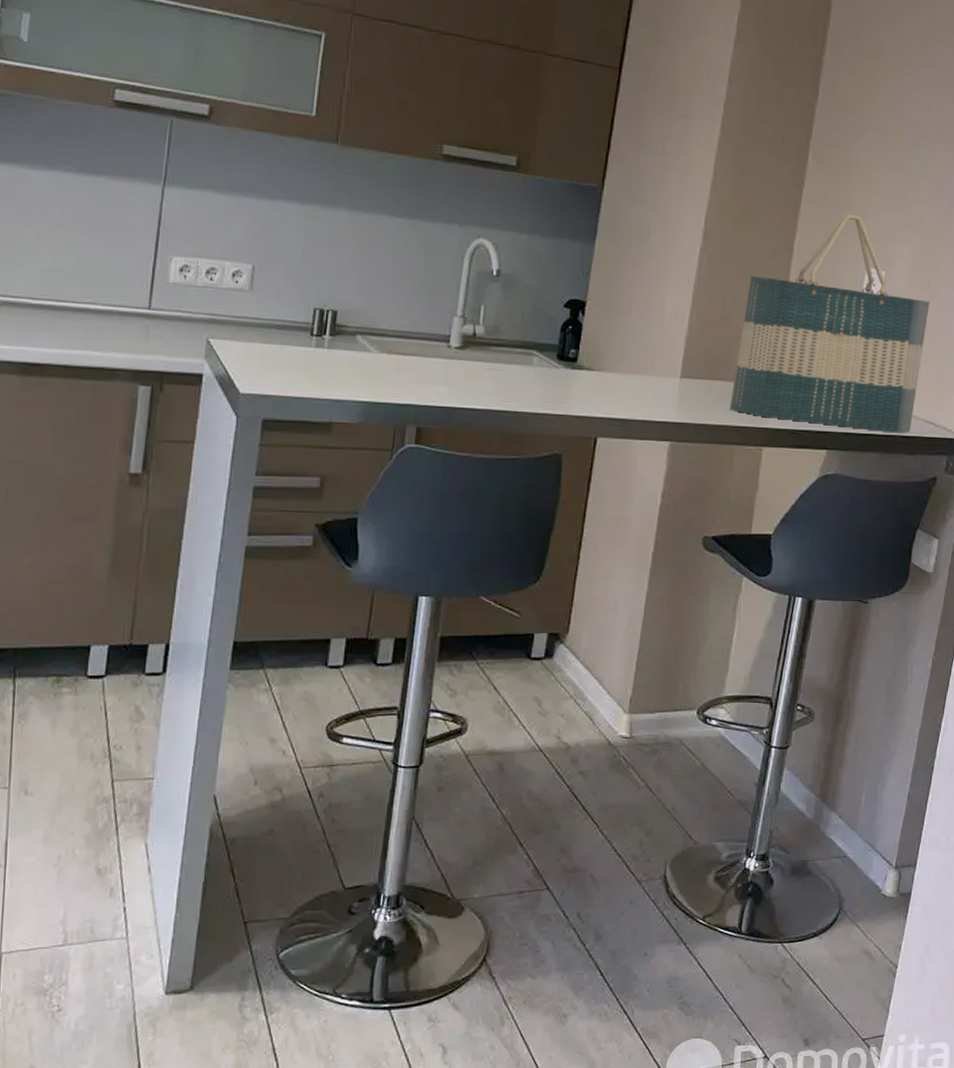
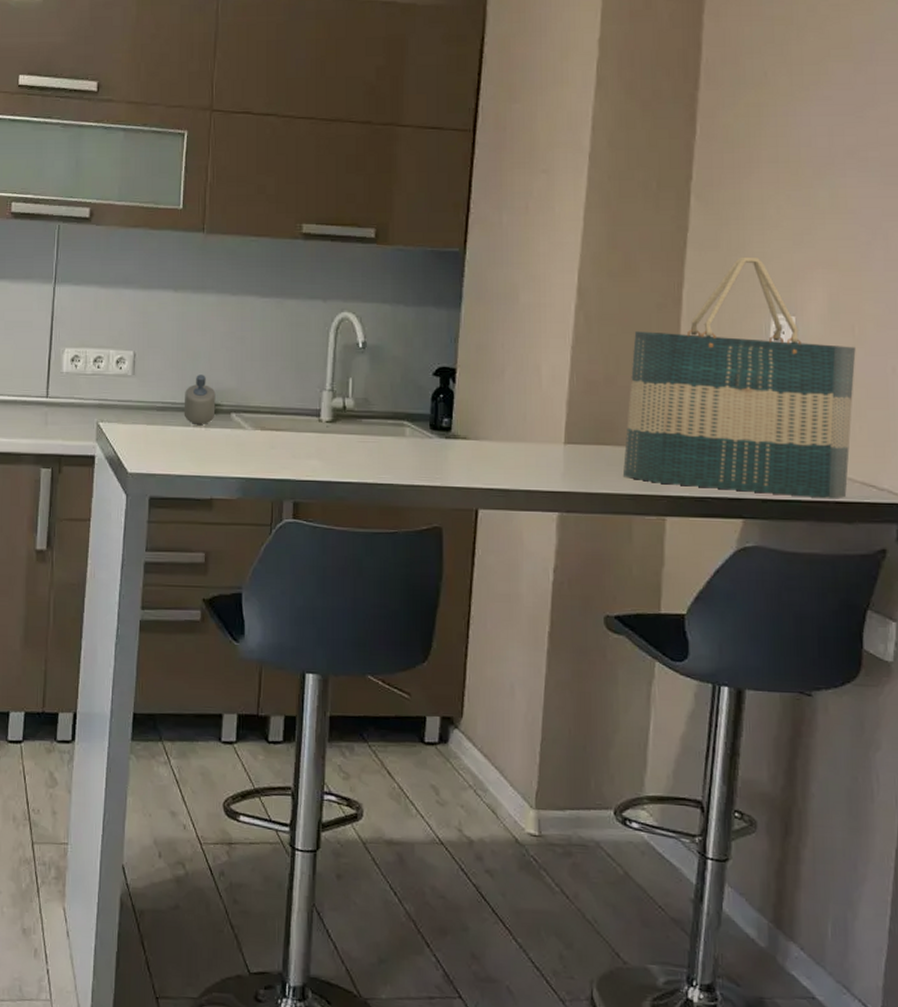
soap dispenser: none [305,293,341,346] -> present [183,375,216,424]

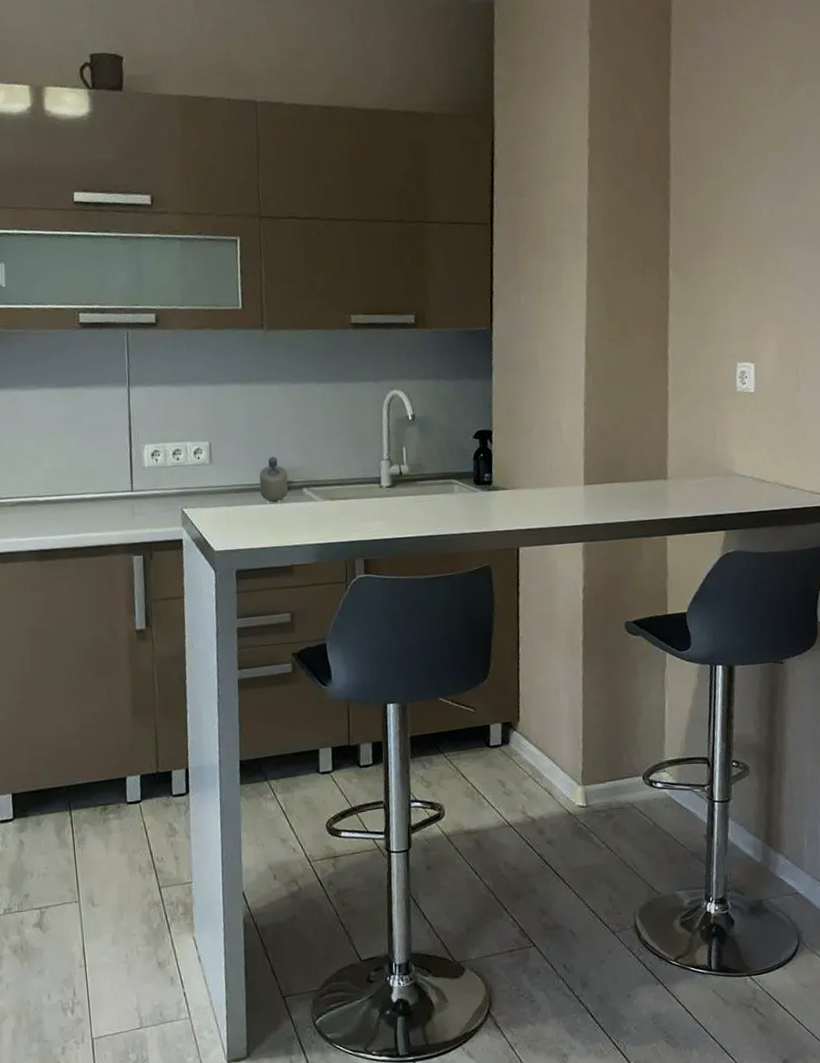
tote bag: present [622,256,856,499] -> none [631,317,801,510]

